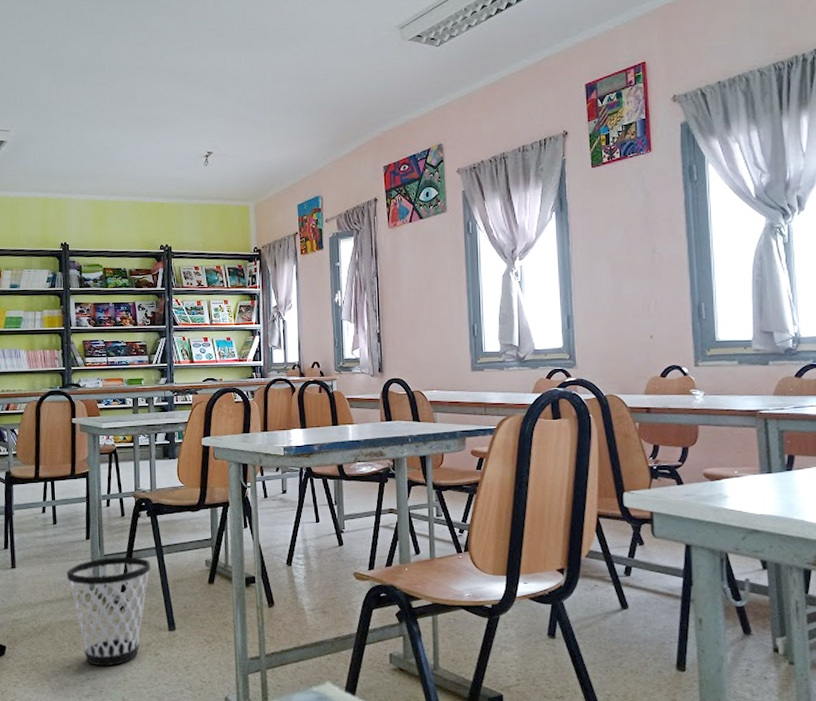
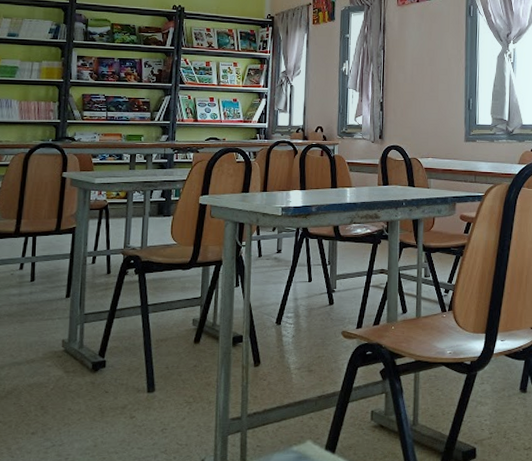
wastebasket: present [66,557,151,666] -> none [40,316,134,431]

